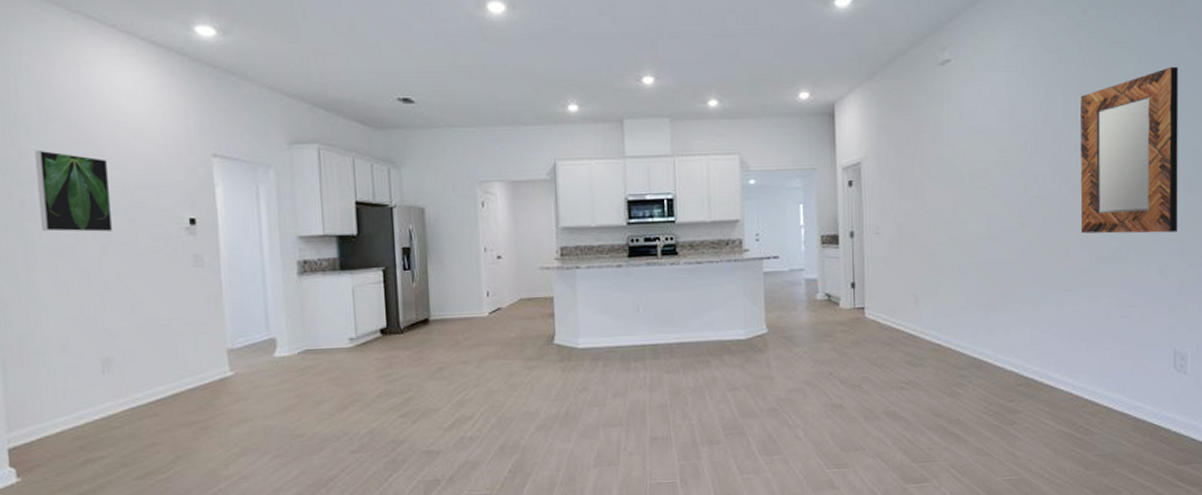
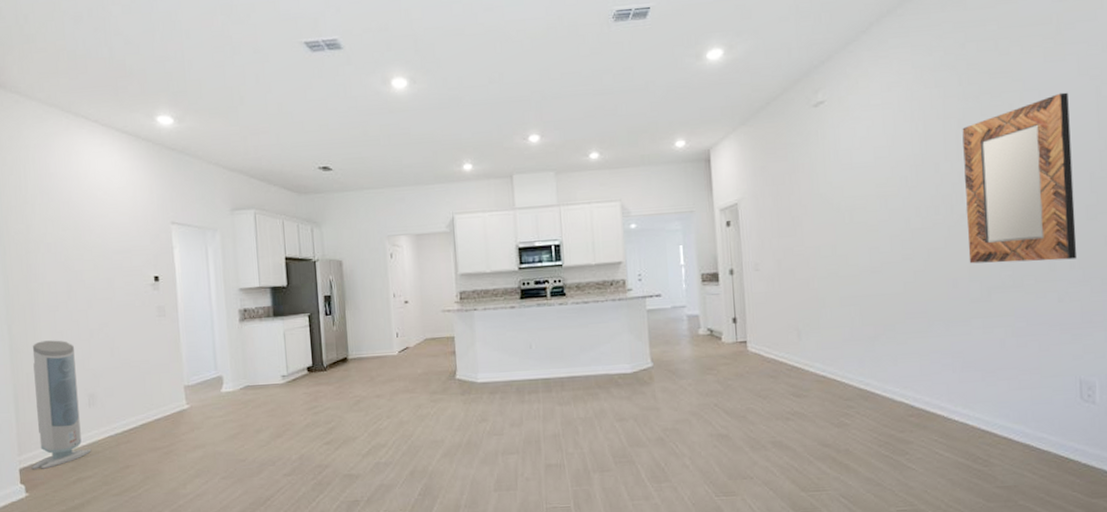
air purifier: none [24,292,106,450] -> present [31,340,92,470]
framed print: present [35,150,113,232] -> none [38,224,97,291]

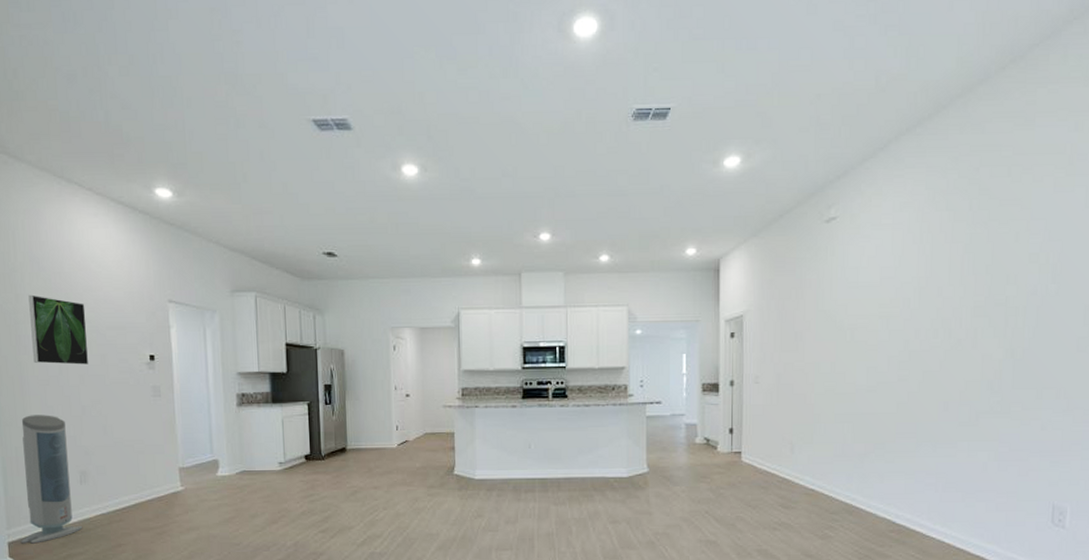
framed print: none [38,224,97,291] -> present [28,294,89,365]
home mirror: present [962,92,1077,264] -> none [961,224,1073,389]

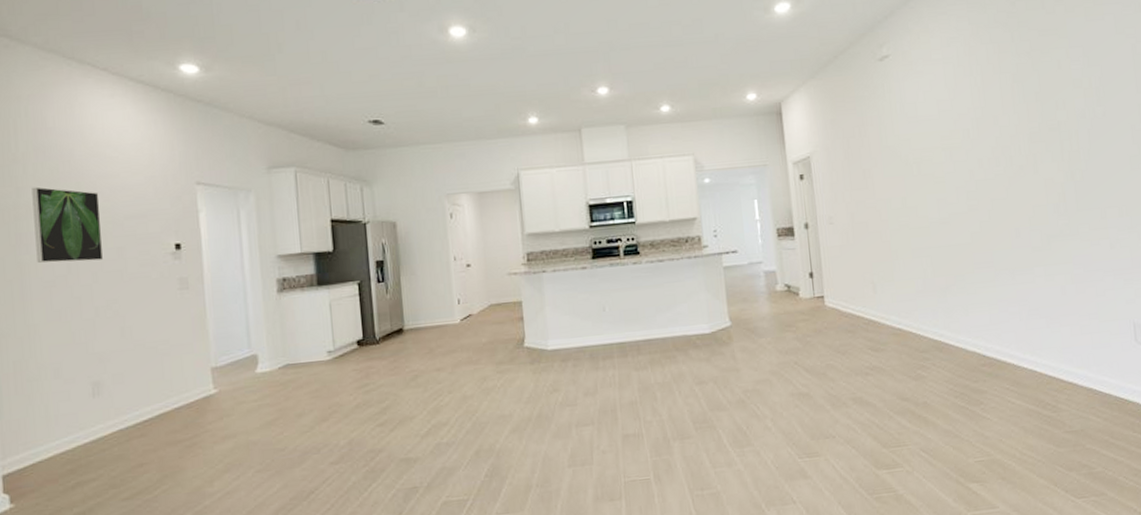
air purifier: present [20,415,83,544] -> none [18,320,96,476]

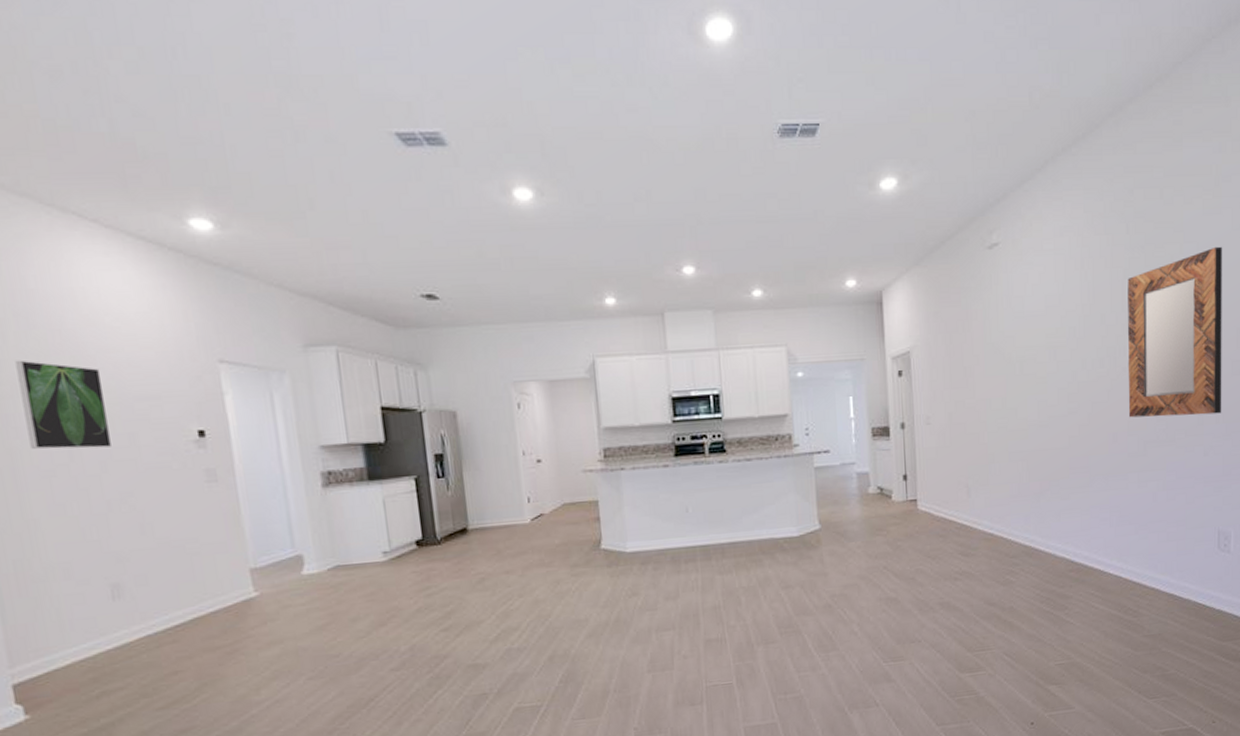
home mirror: none [1017,49,1124,213] -> present [1127,246,1222,418]

